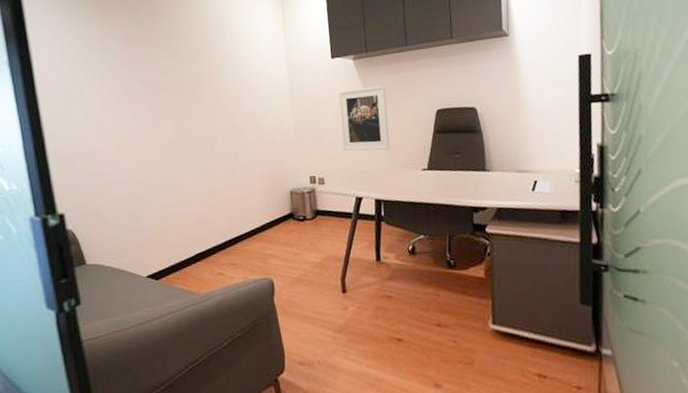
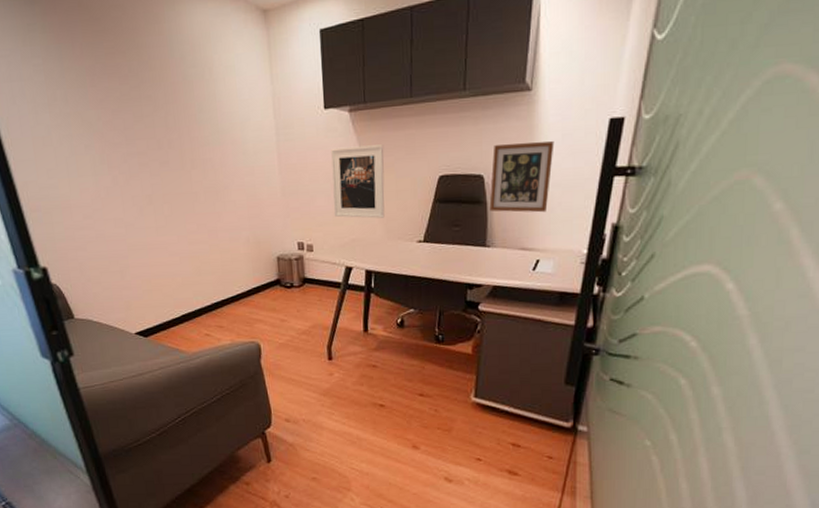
wall art: none [482,76,537,139] -> present [489,141,554,213]

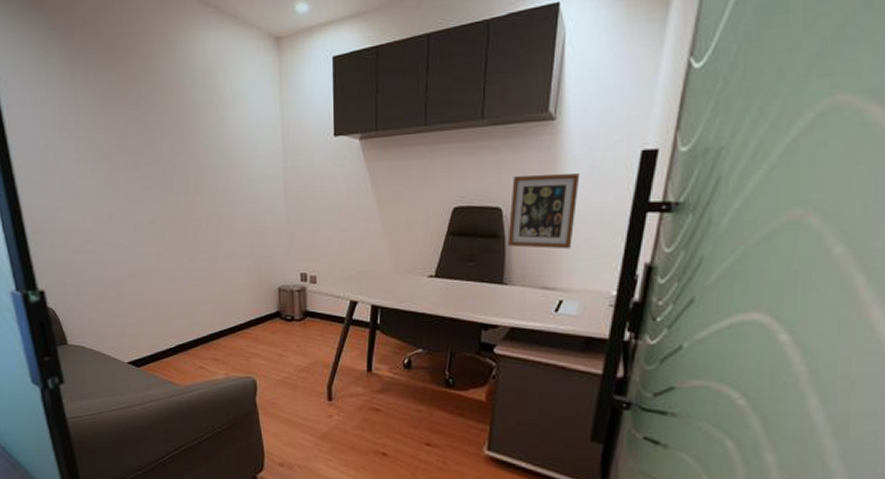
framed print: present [331,144,385,219] -> none [339,173,395,251]

